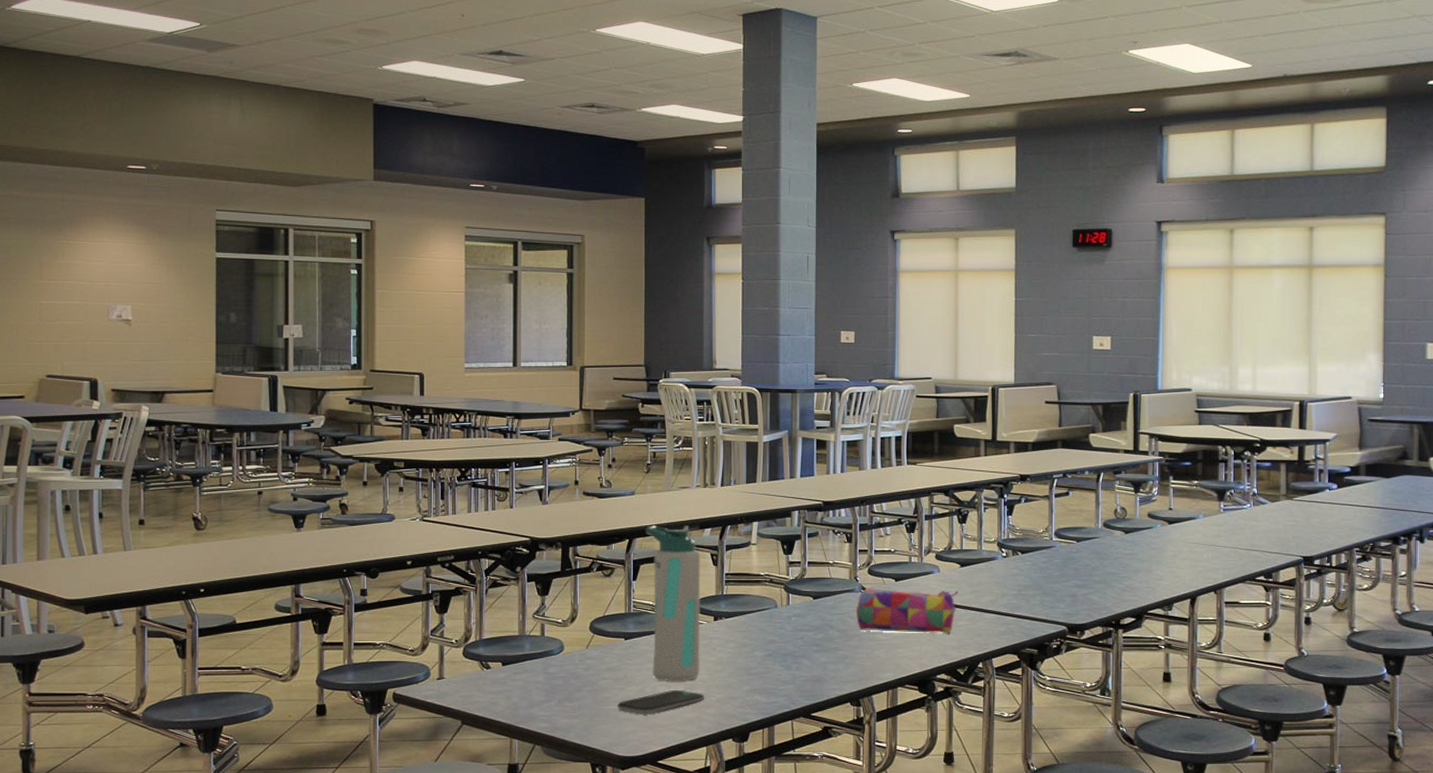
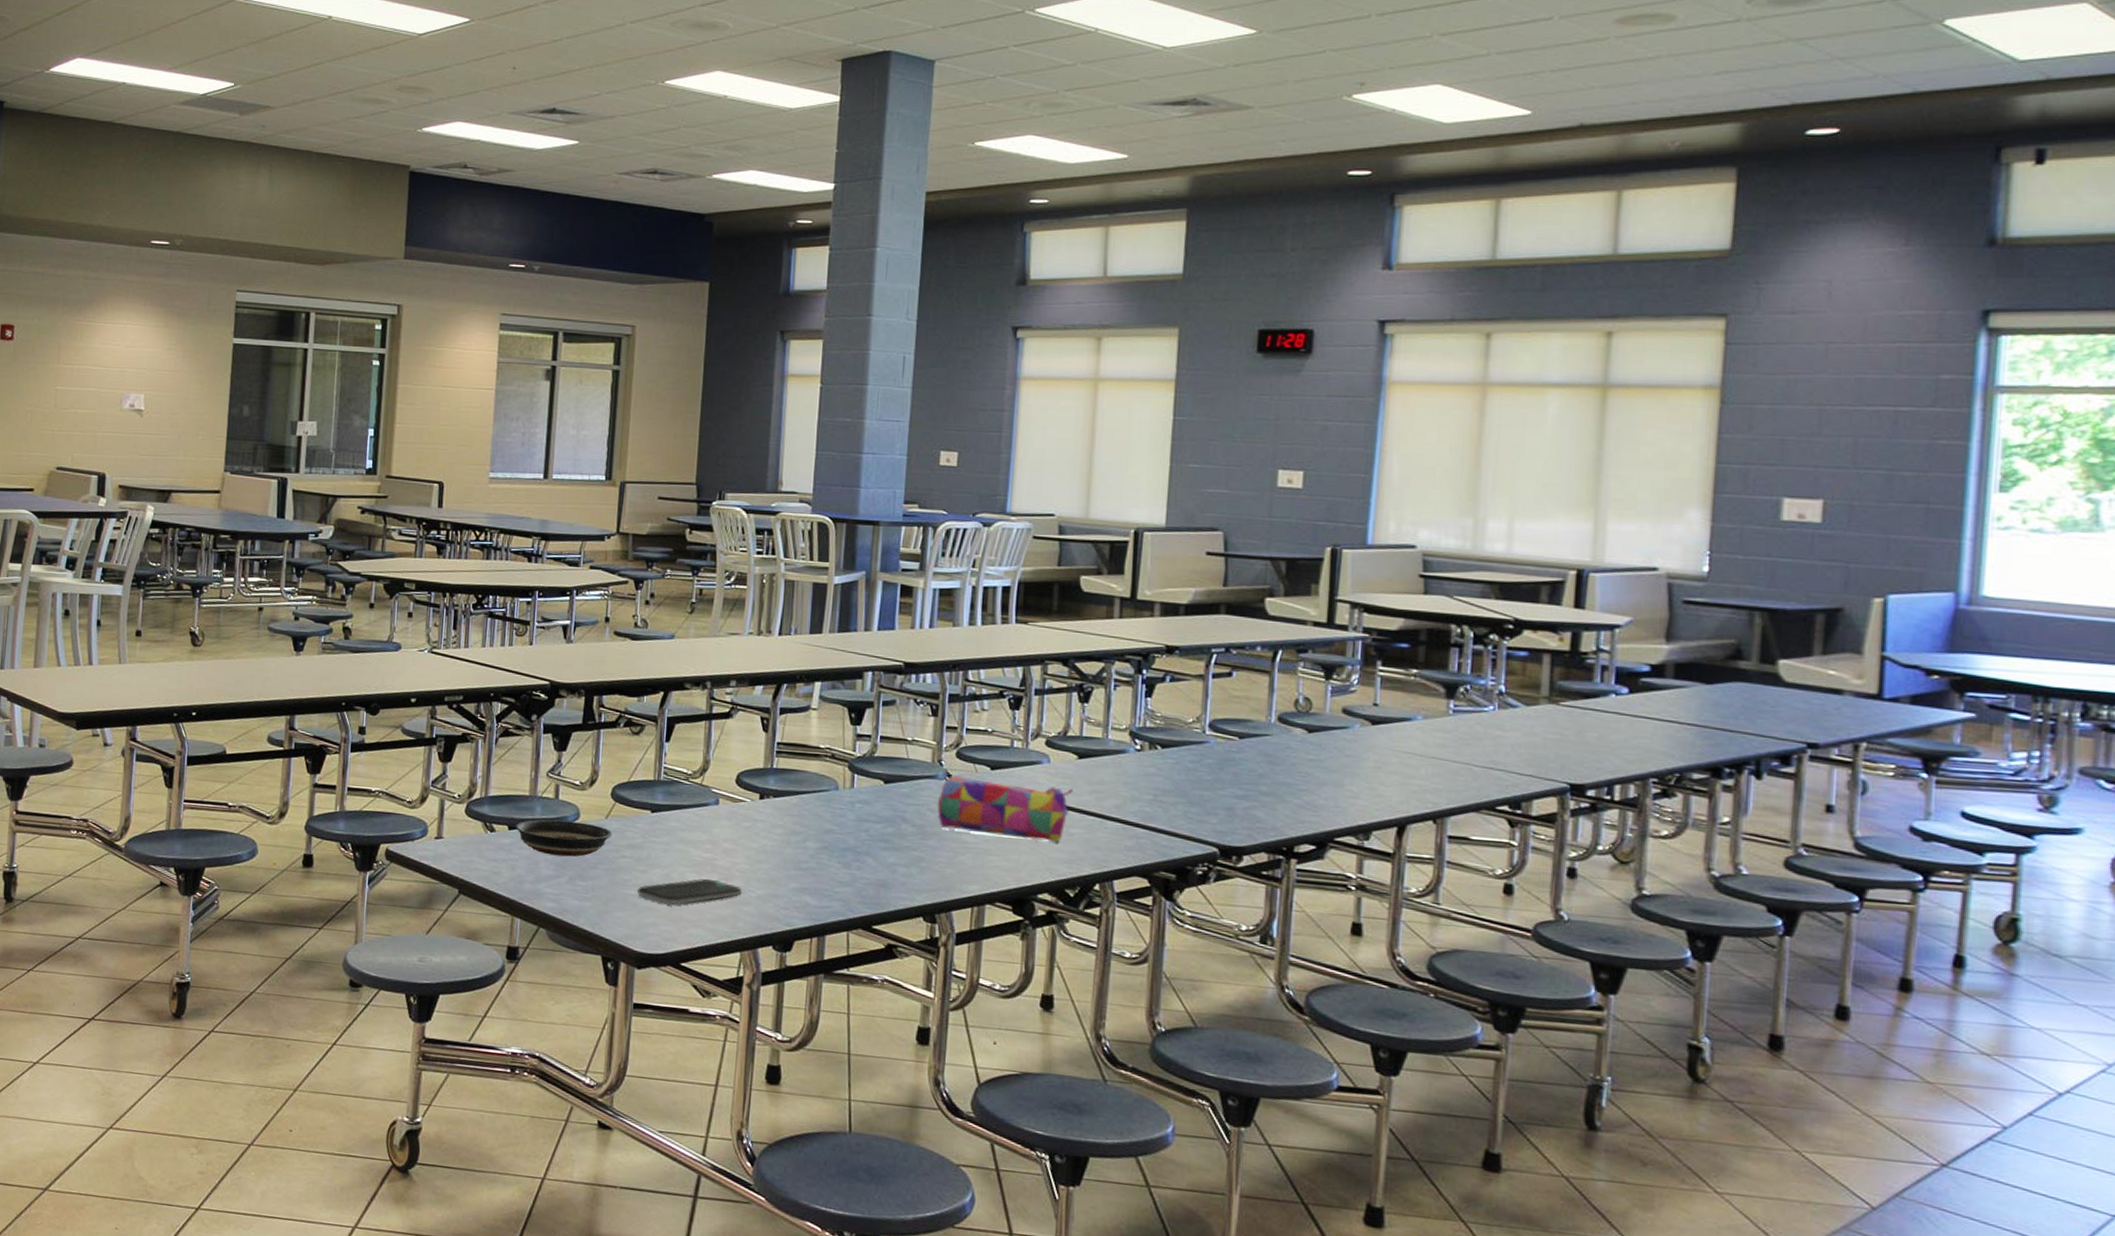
saucer: none [507,653,593,684] -> present [514,819,613,857]
water bottle: present [645,525,701,682] -> none [681,677,748,869]

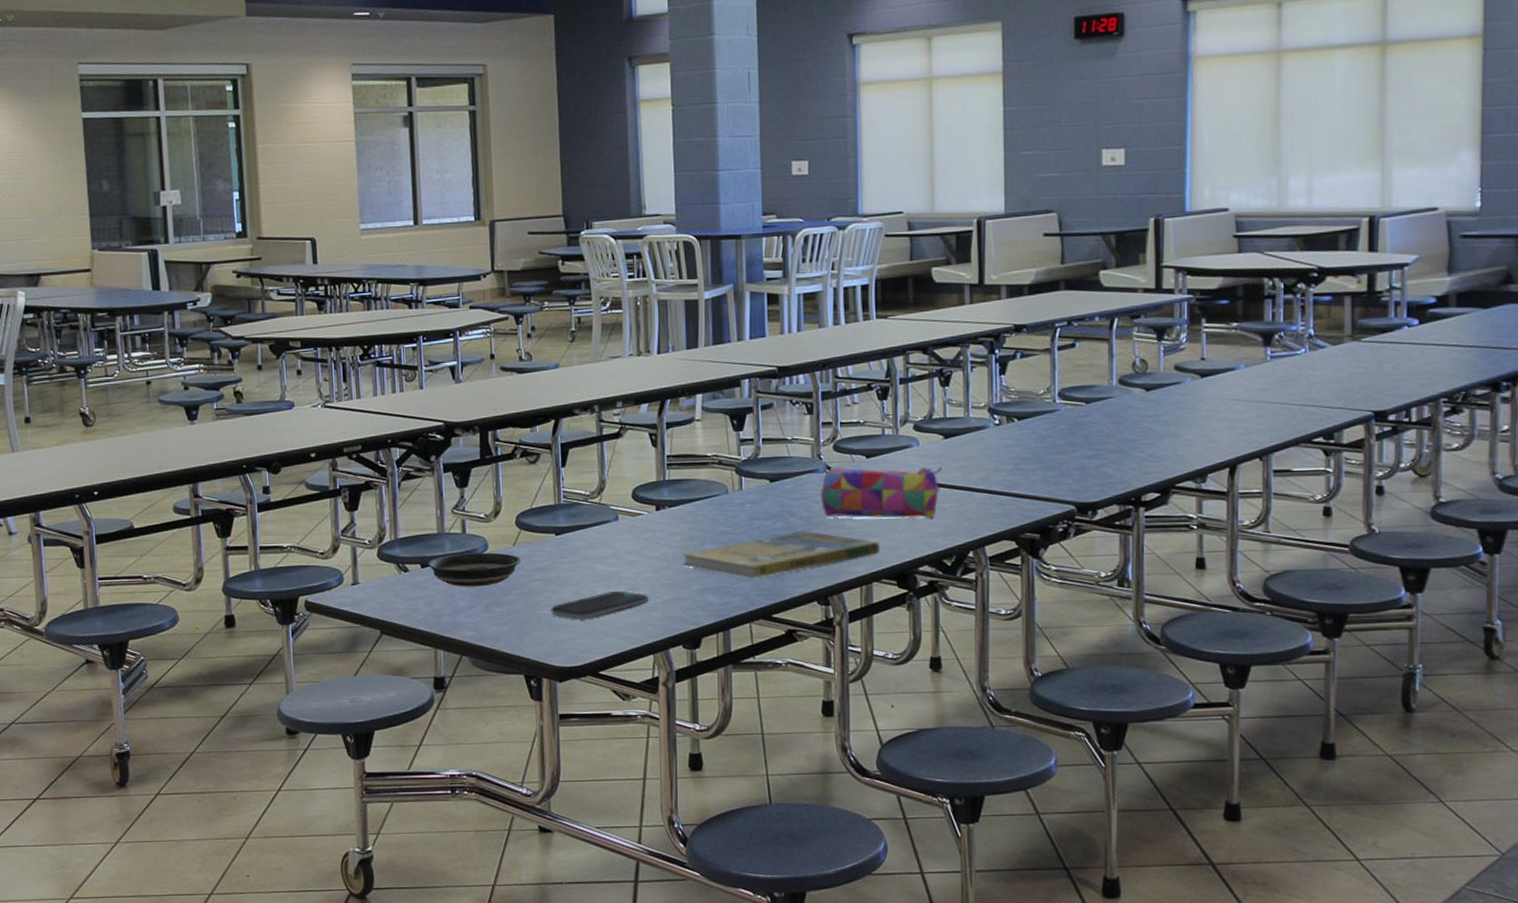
booklet: none [781,840,997,885] -> present [681,531,880,579]

